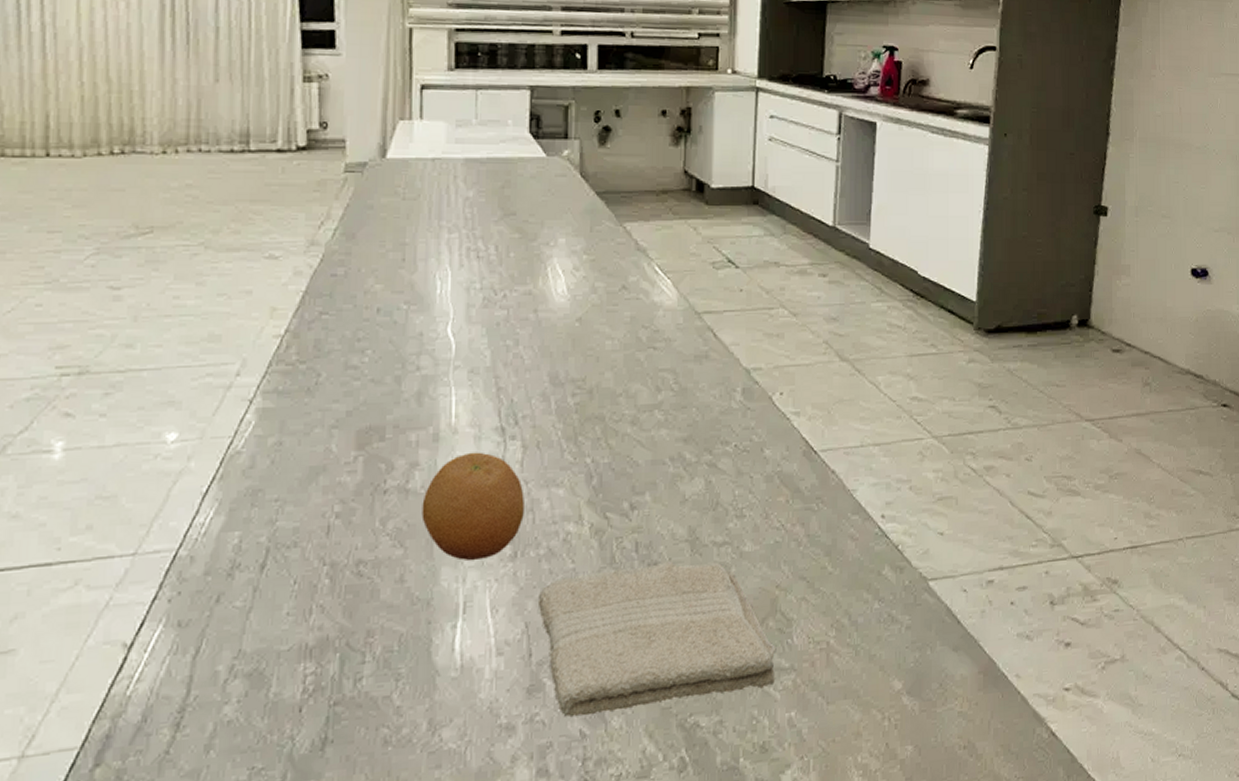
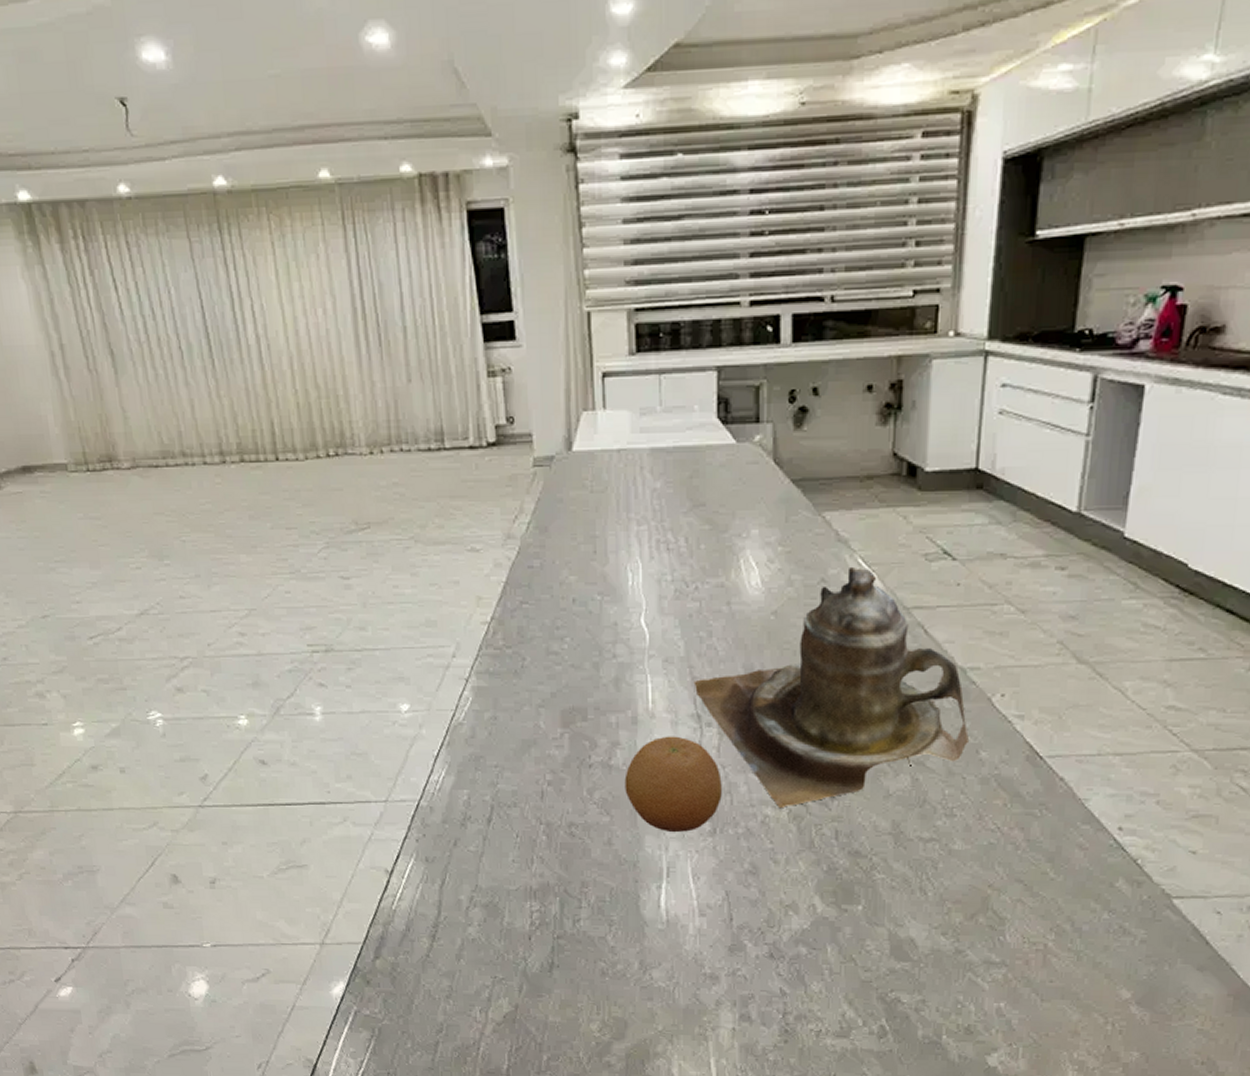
teapot: none [499,274,755,522] -> present [693,566,970,807]
washcloth: present [537,561,776,718] -> none [737,851,986,978]

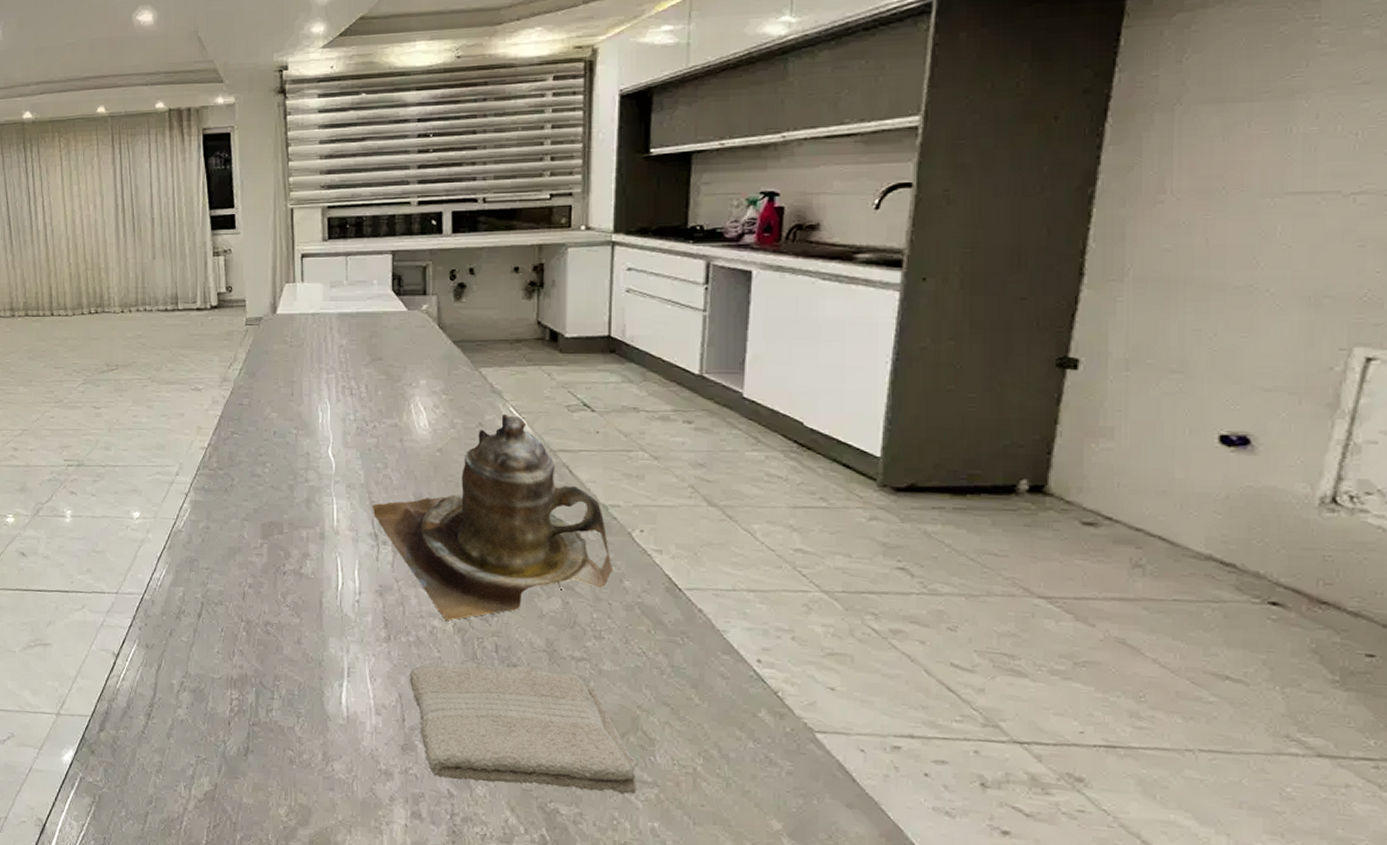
fruit: present [624,736,722,833] -> none [313,551,395,637]
washcloth: none [737,851,986,978] -> present [409,663,638,795]

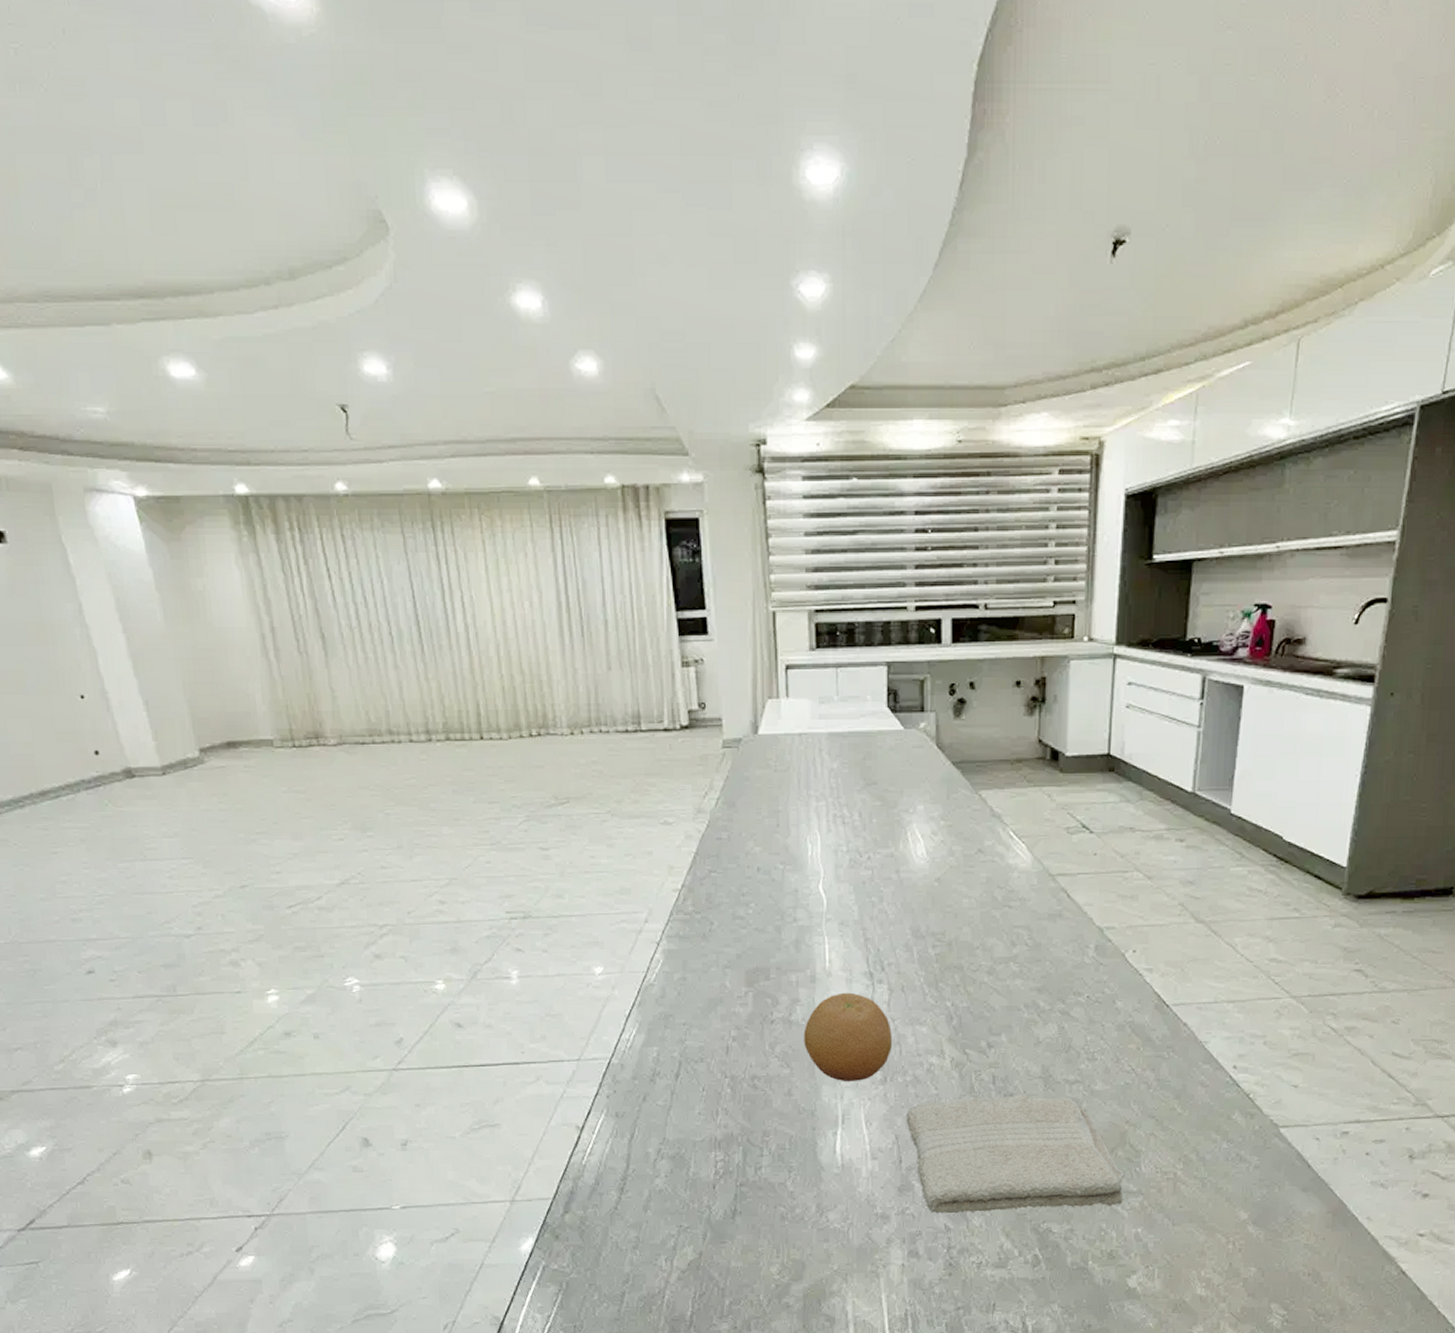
fruit: none [313,551,395,637] -> present [803,992,892,1082]
teapot: present [372,413,614,621] -> none [866,838,1108,1056]

